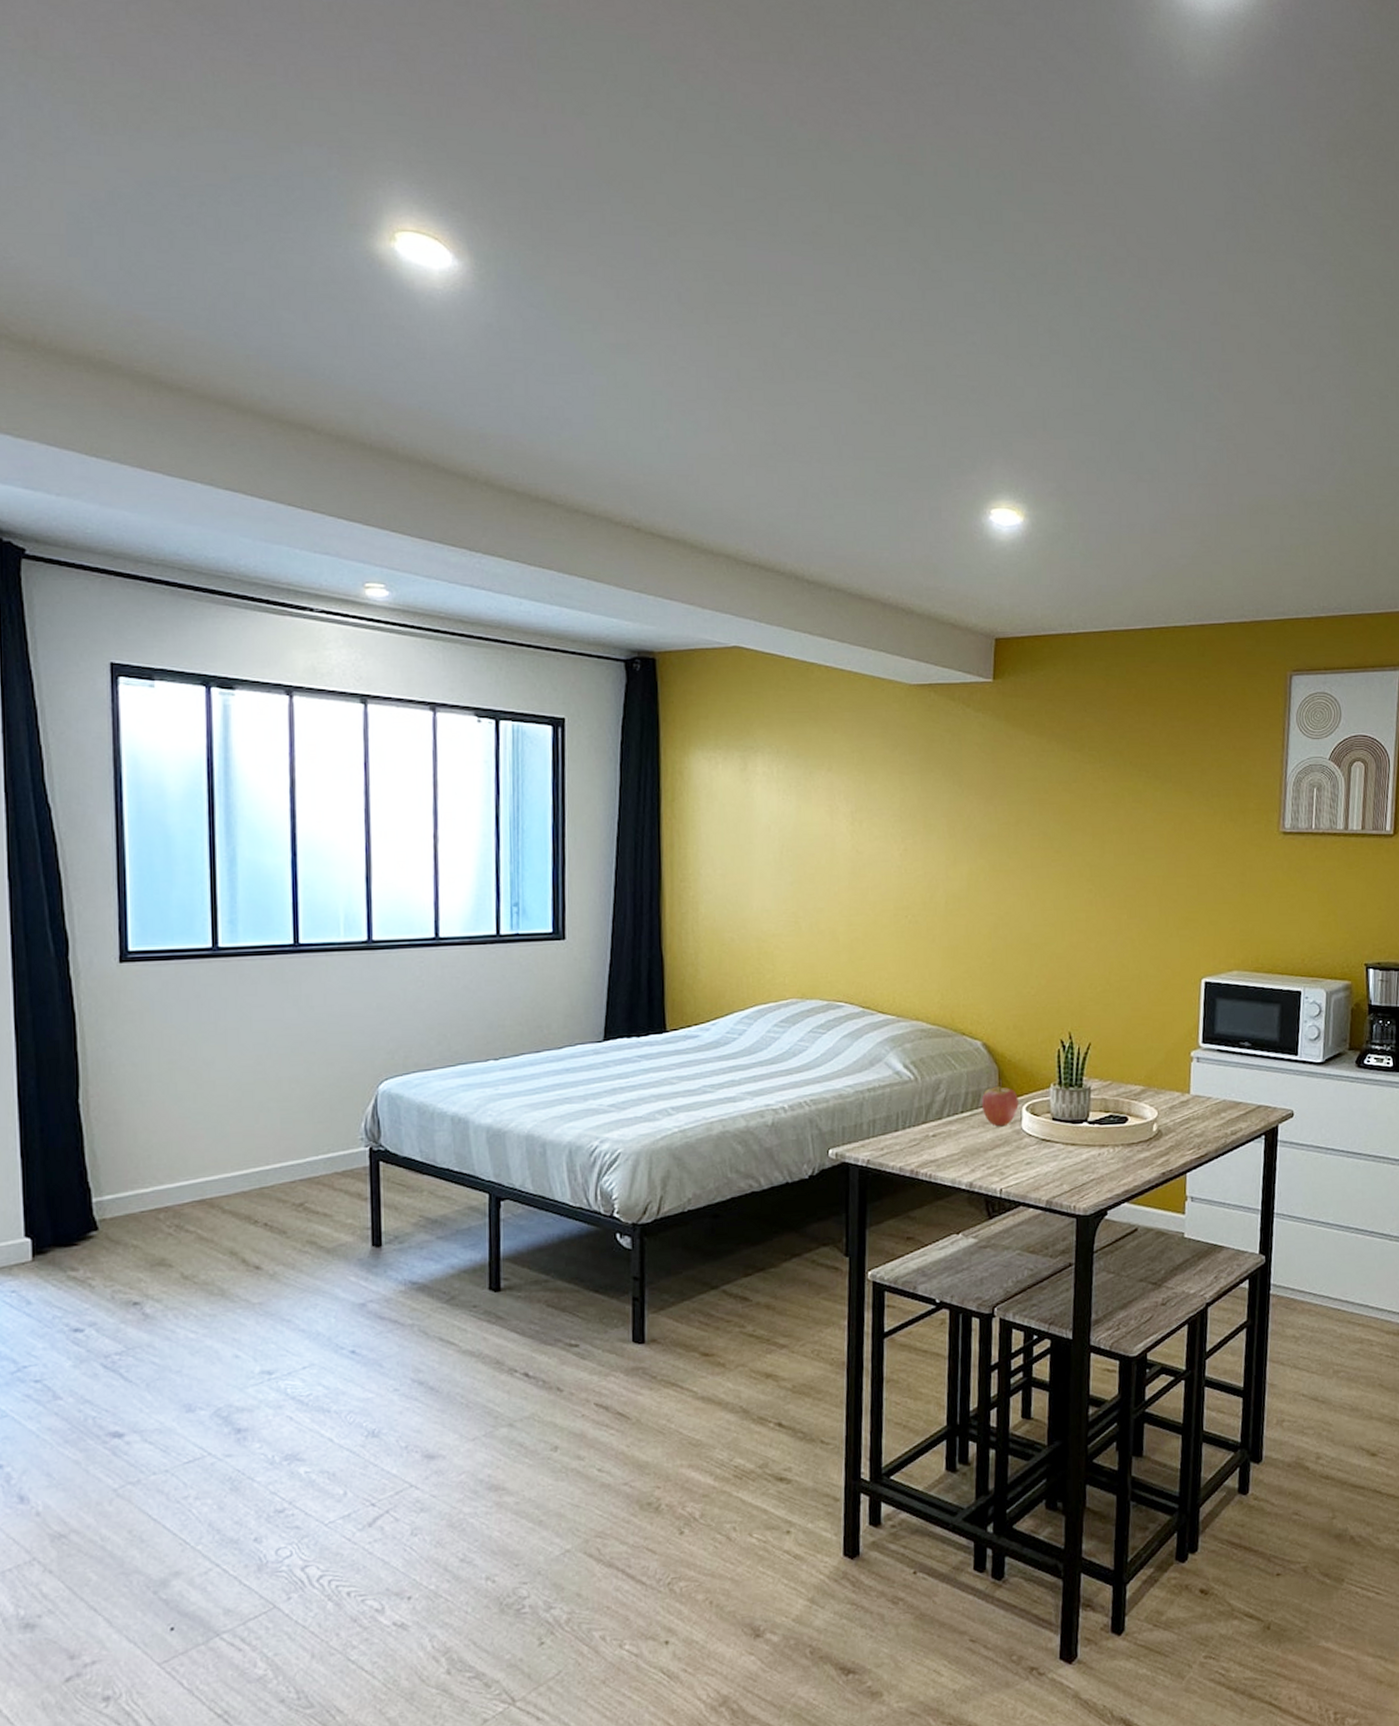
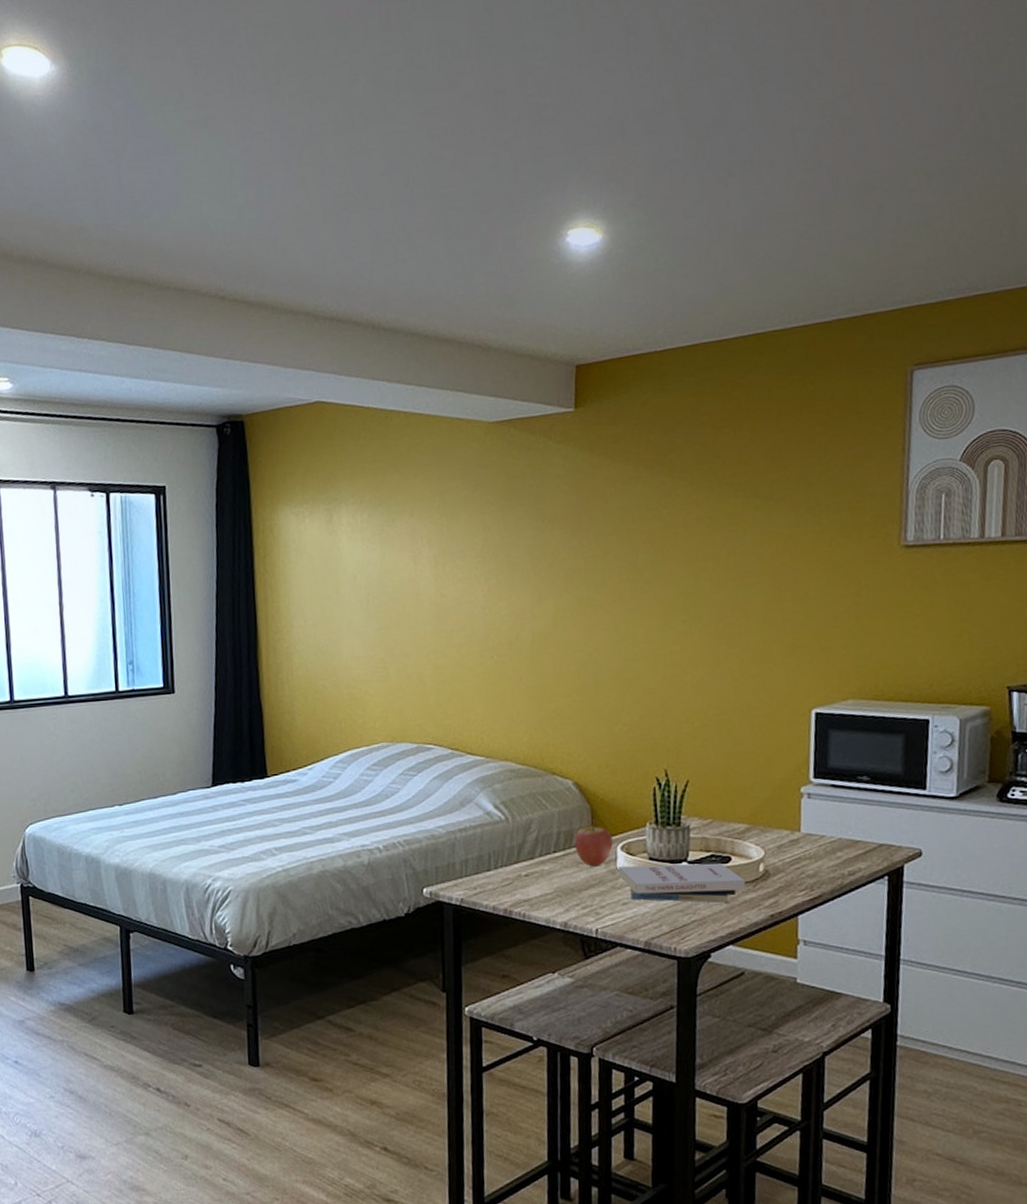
books: none [1022,1122,1141,1162] -> present [617,862,746,903]

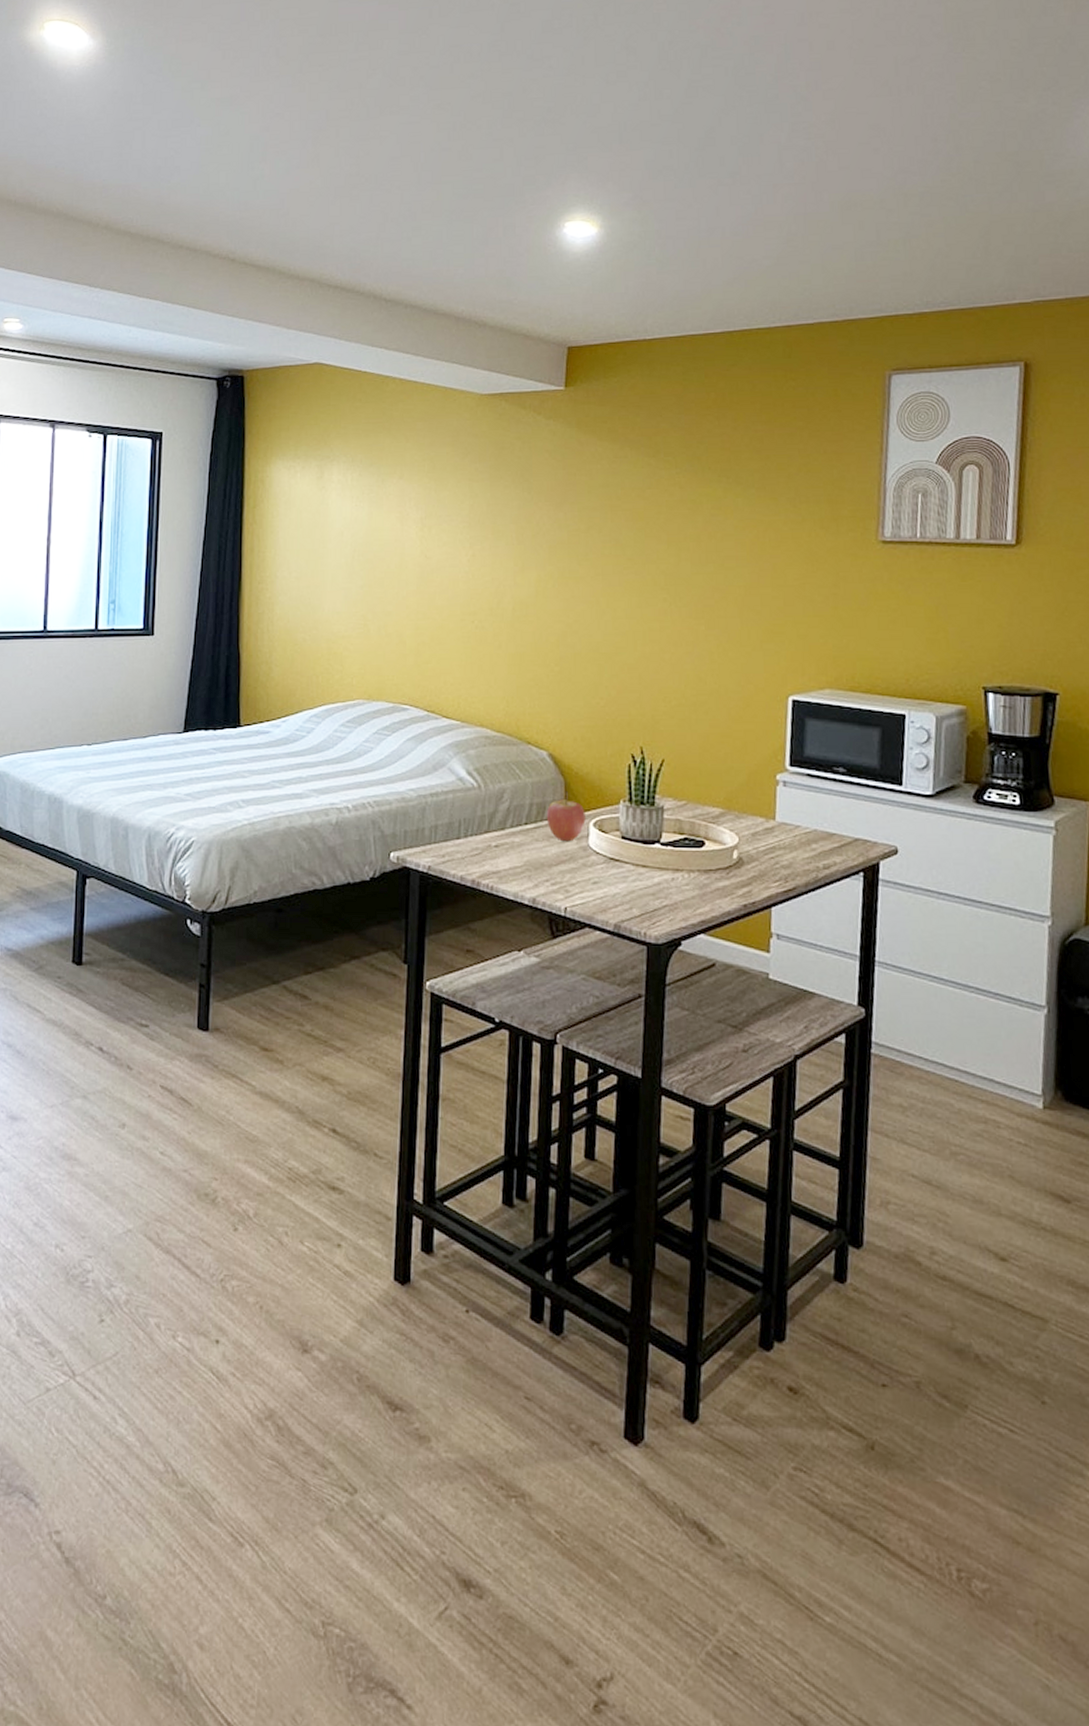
books: present [617,862,746,903] -> none [589,844,720,888]

